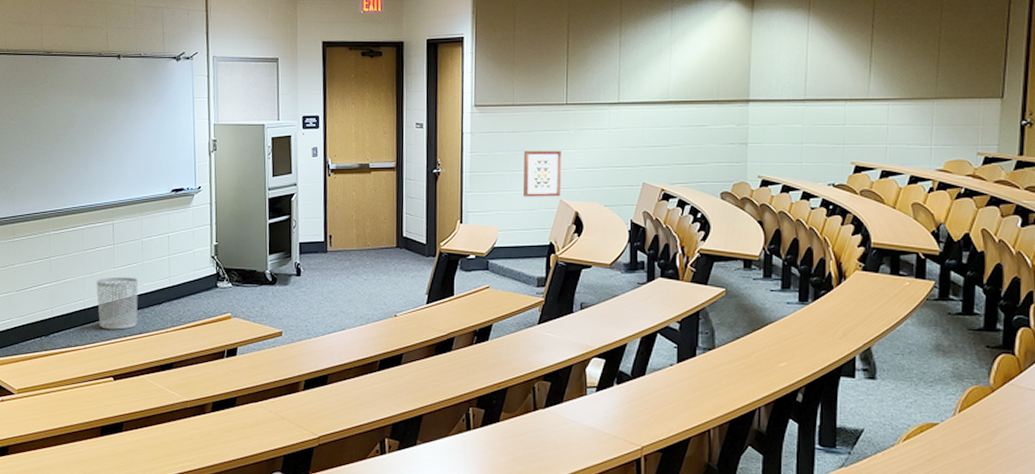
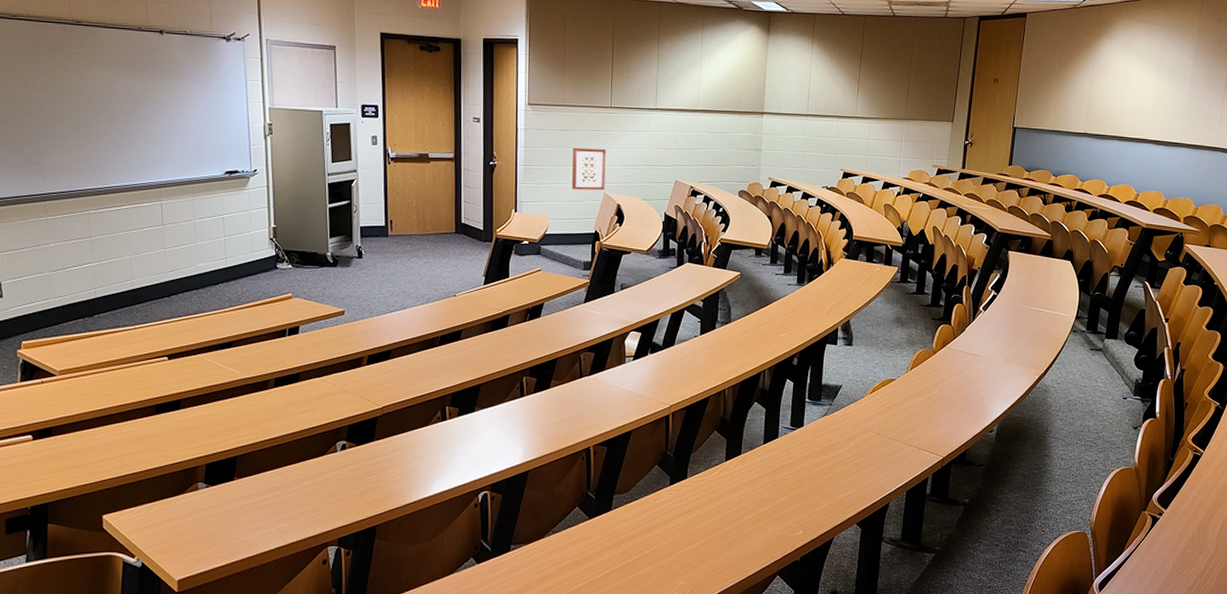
waste bin: present [96,276,139,330] -> none [145,257,192,310]

